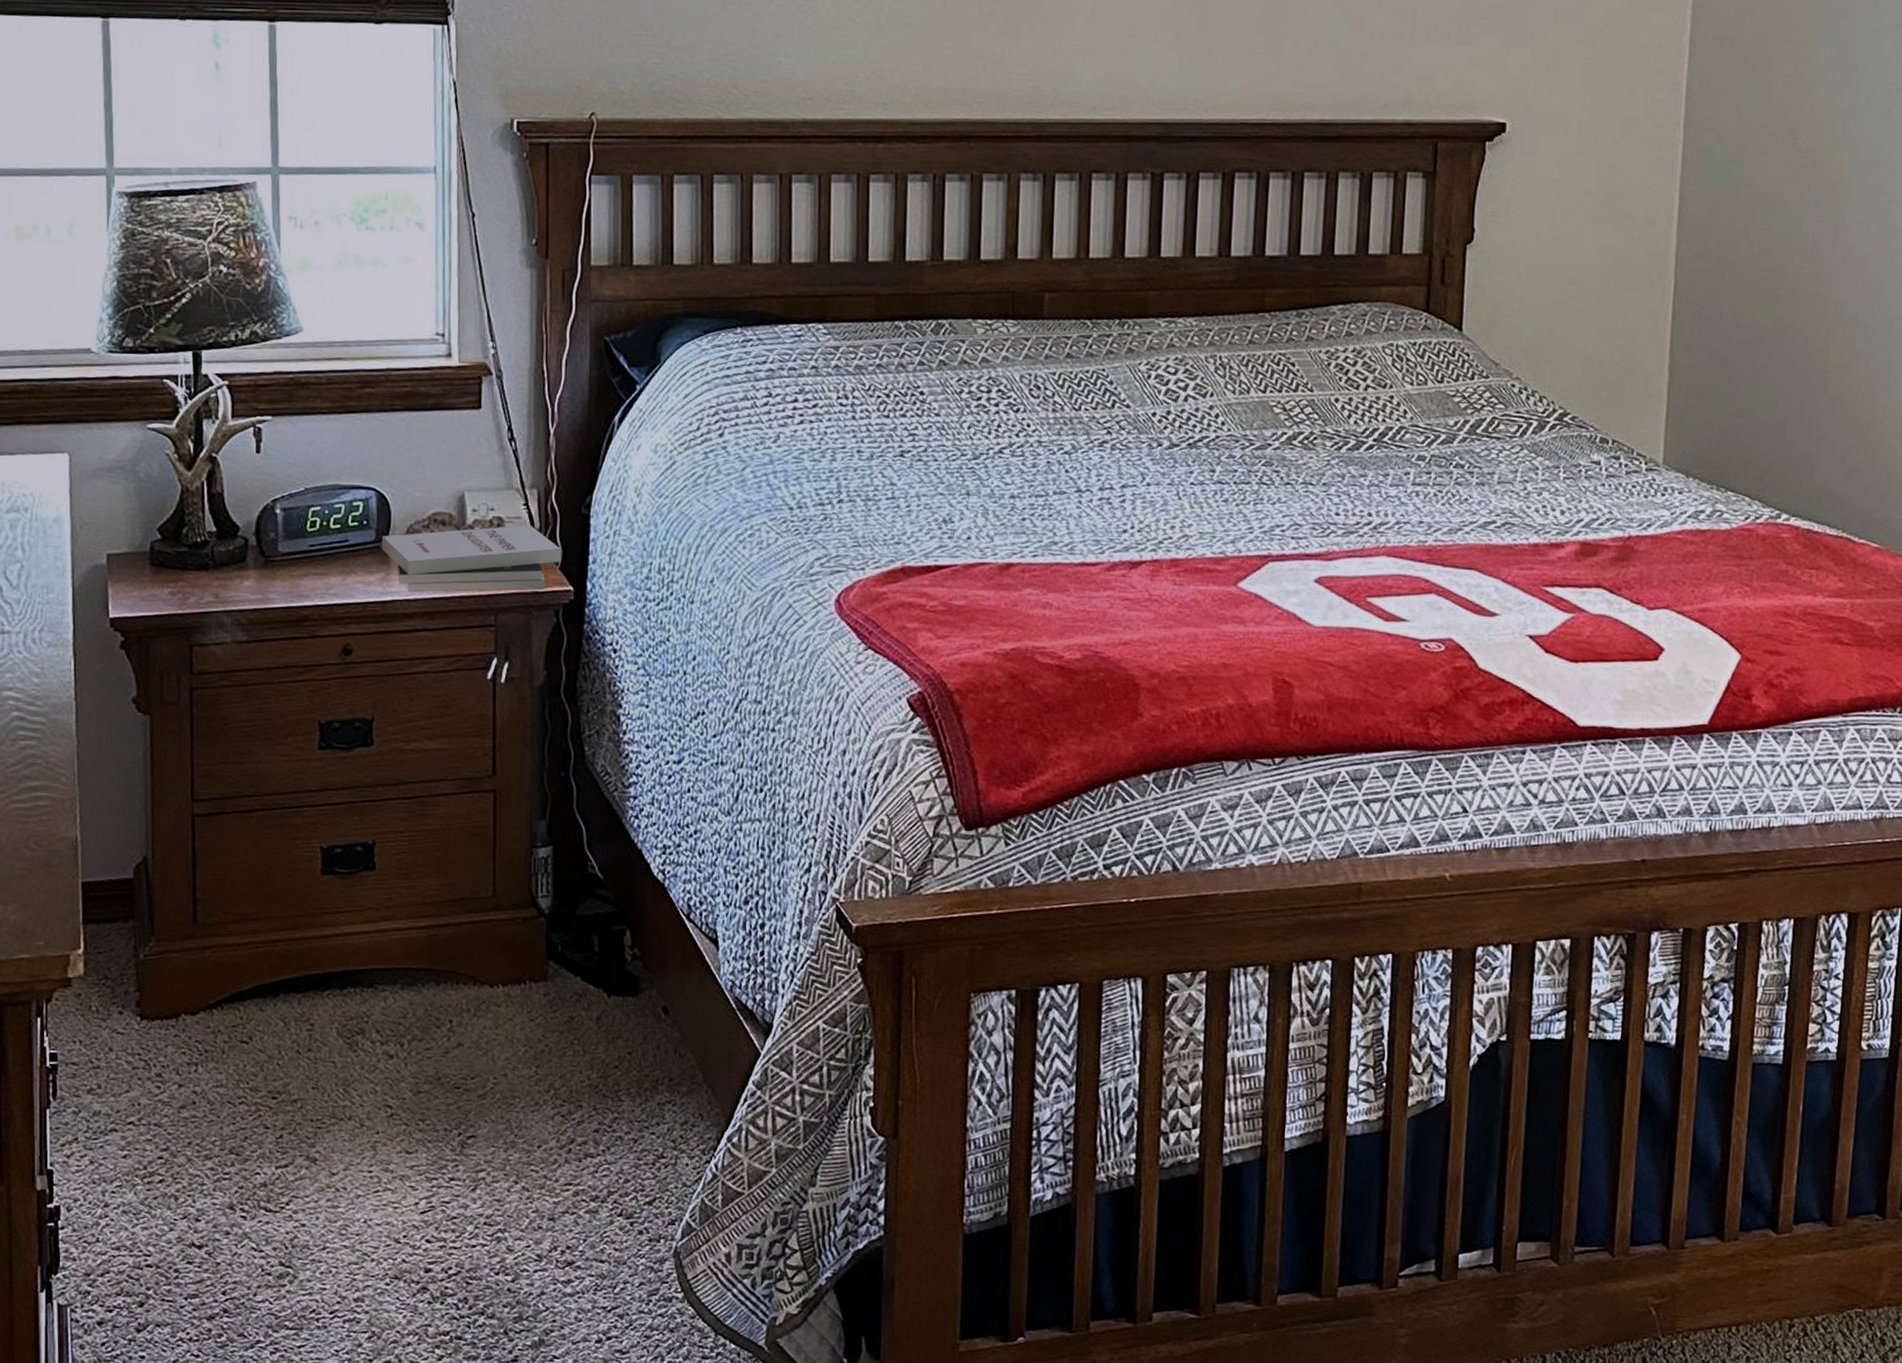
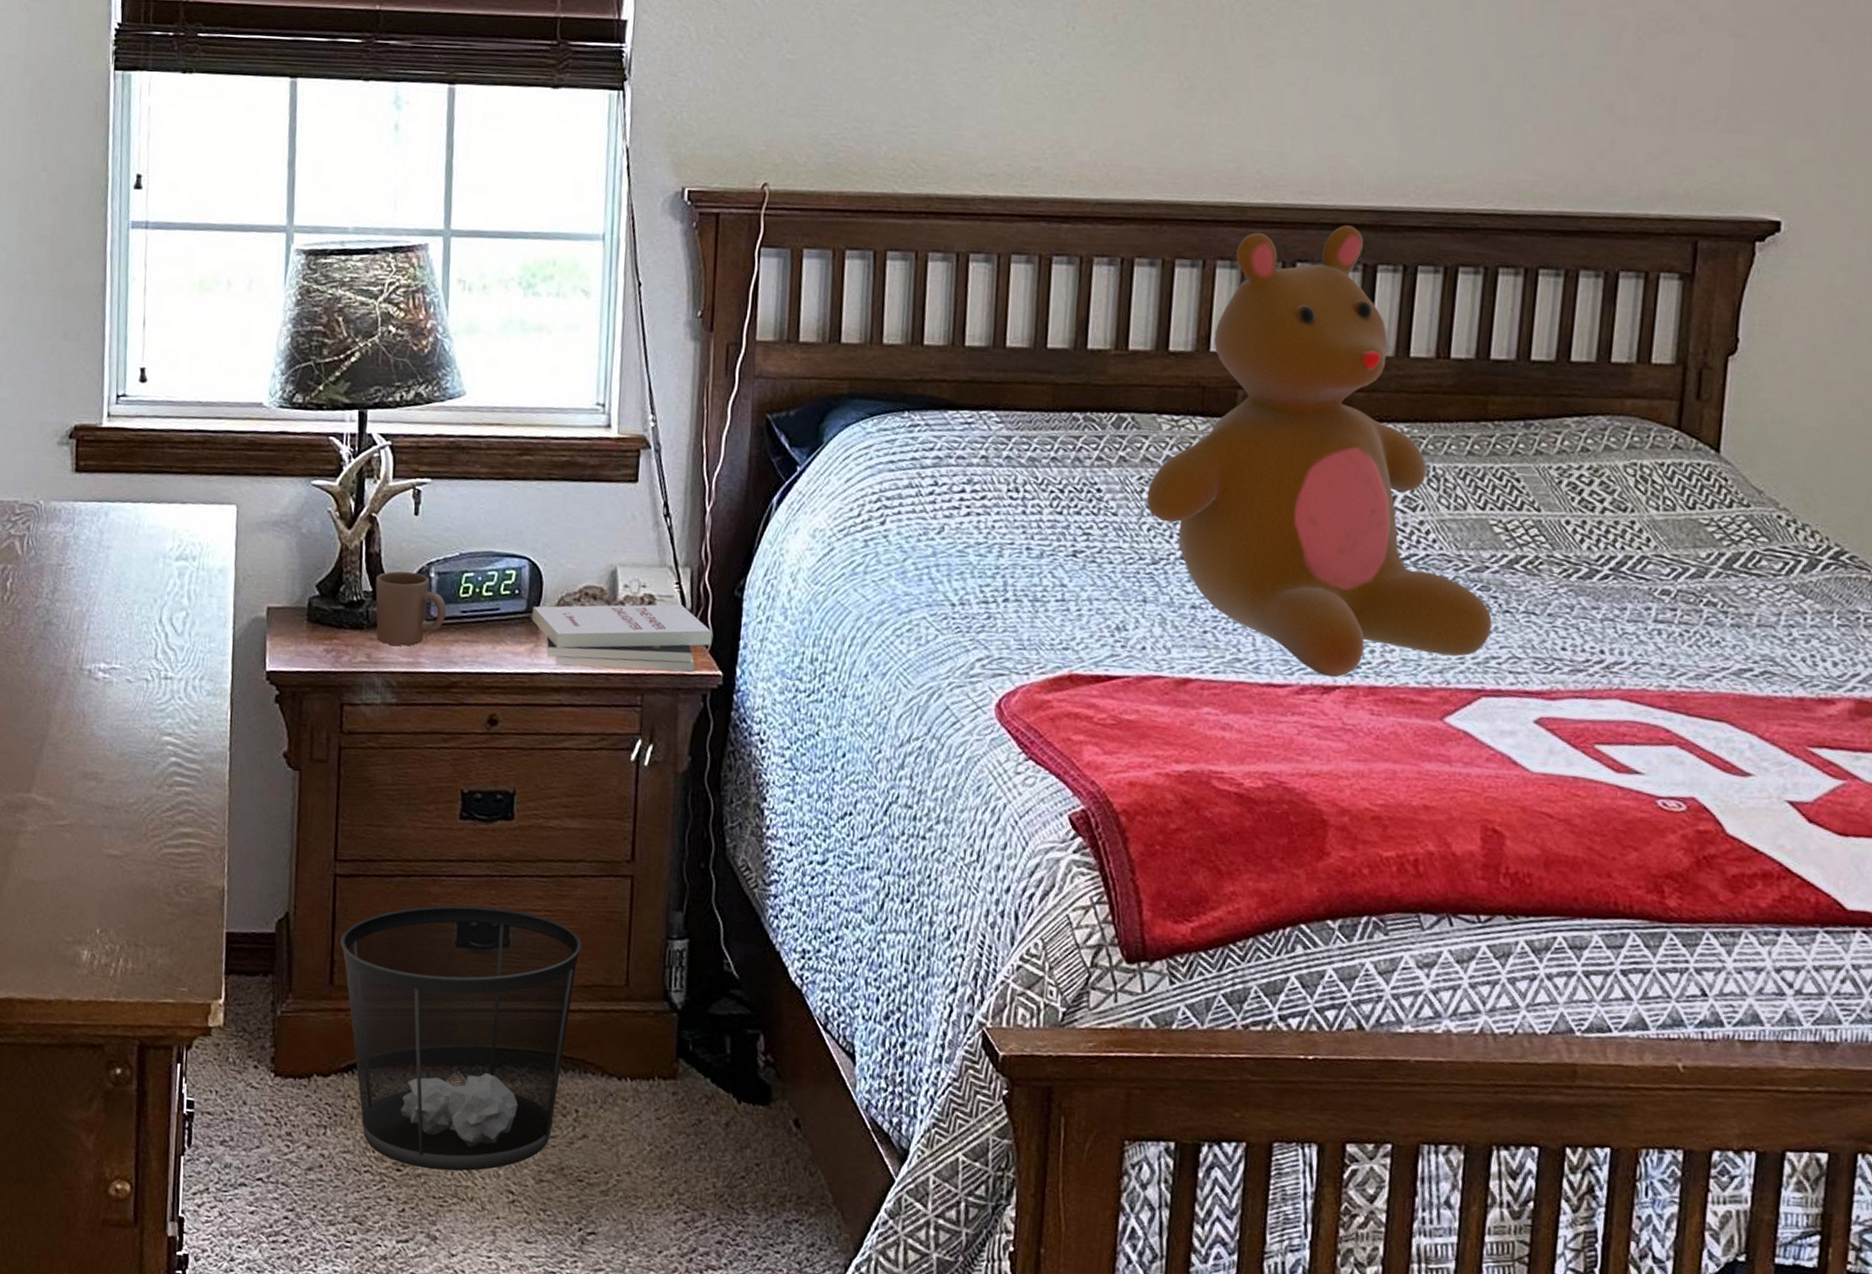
waste bin: none [202,832,447,1094] -> present [340,905,581,1171]
mug: none [220,509,294,584] -> present [375,571,447,646]
teddy bear: none [966,137,1275,552] -> present [1146,225,1492,677]

